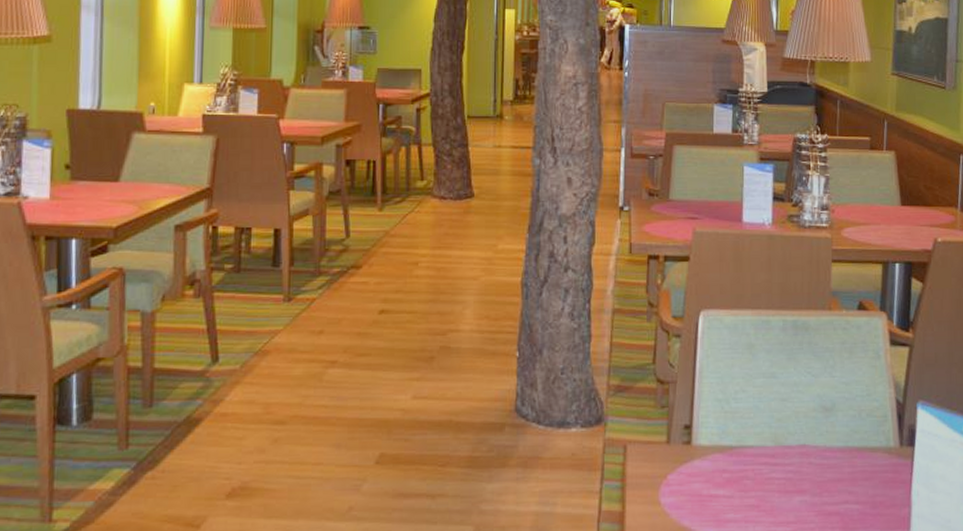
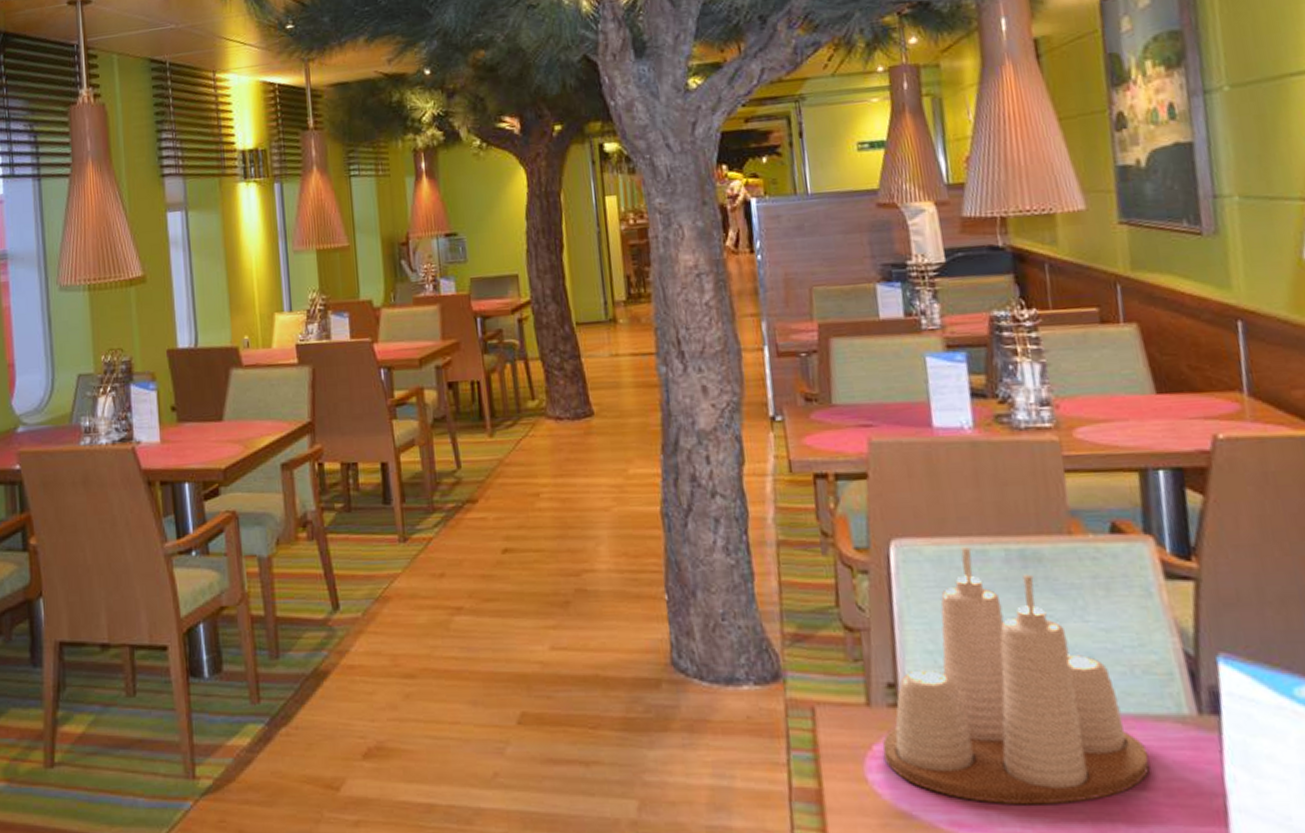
condiment set: none [675,318,863,519] -> present [882,547,1150,805]

